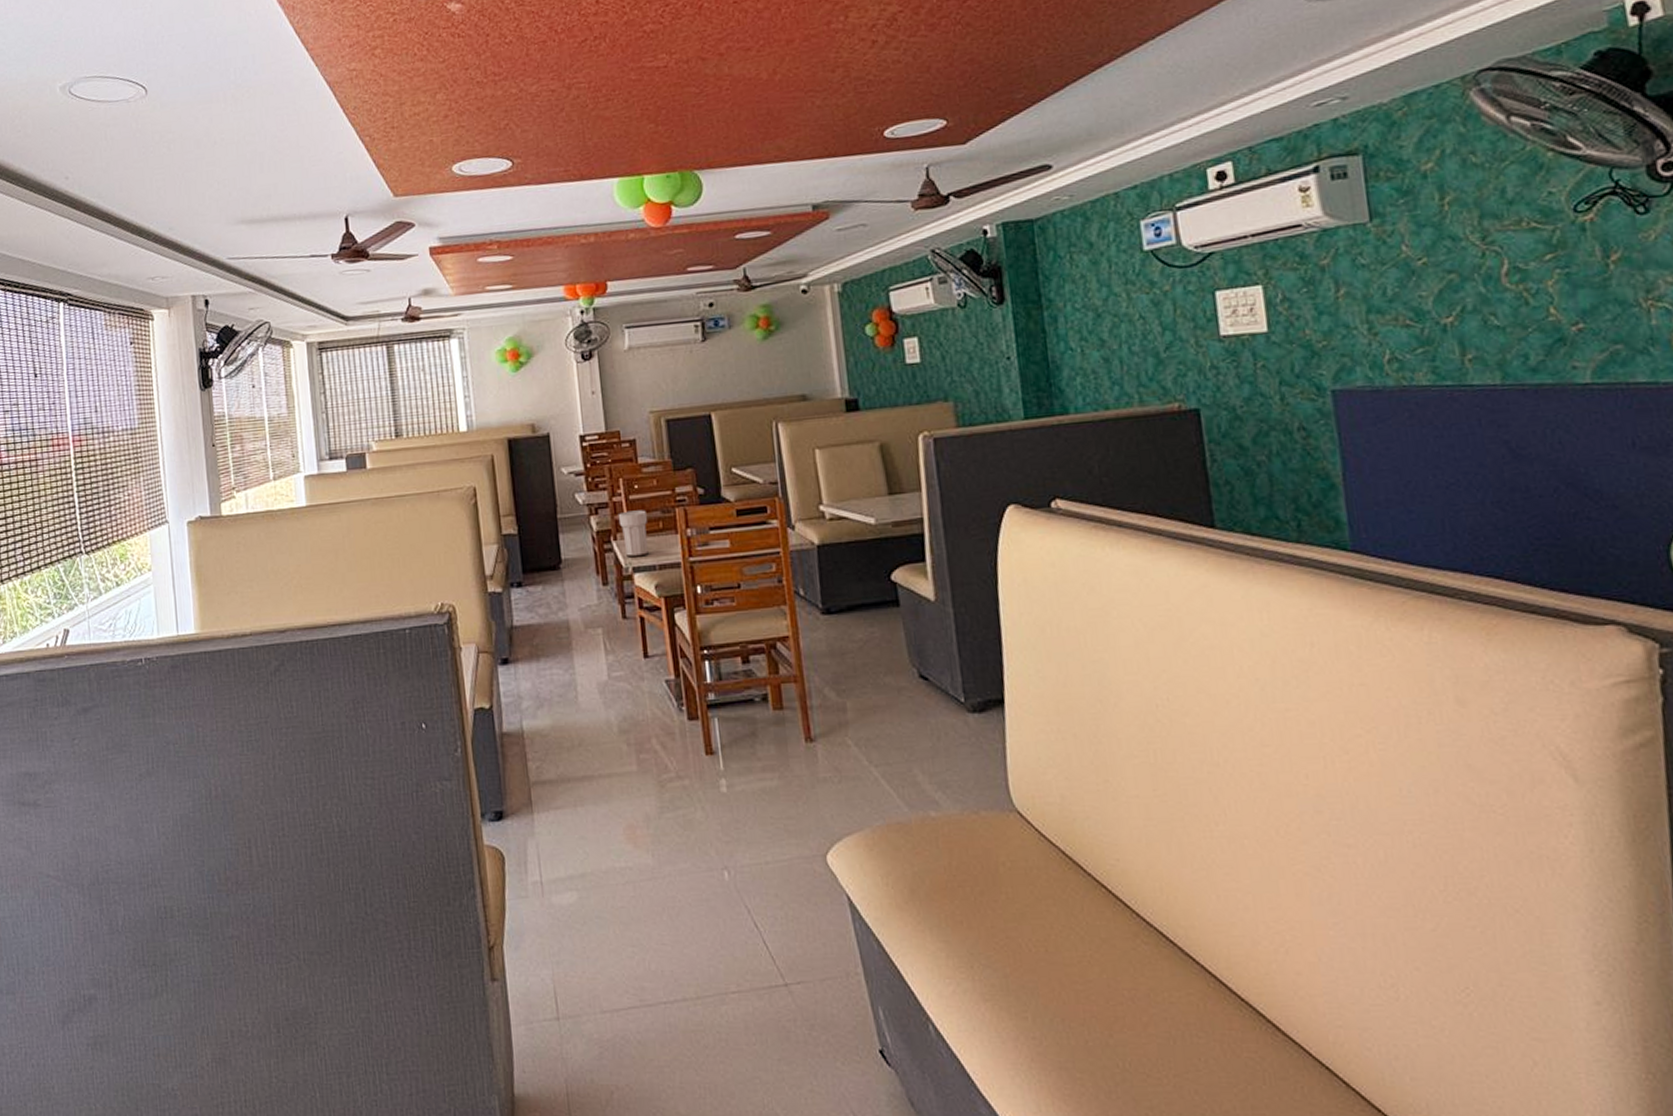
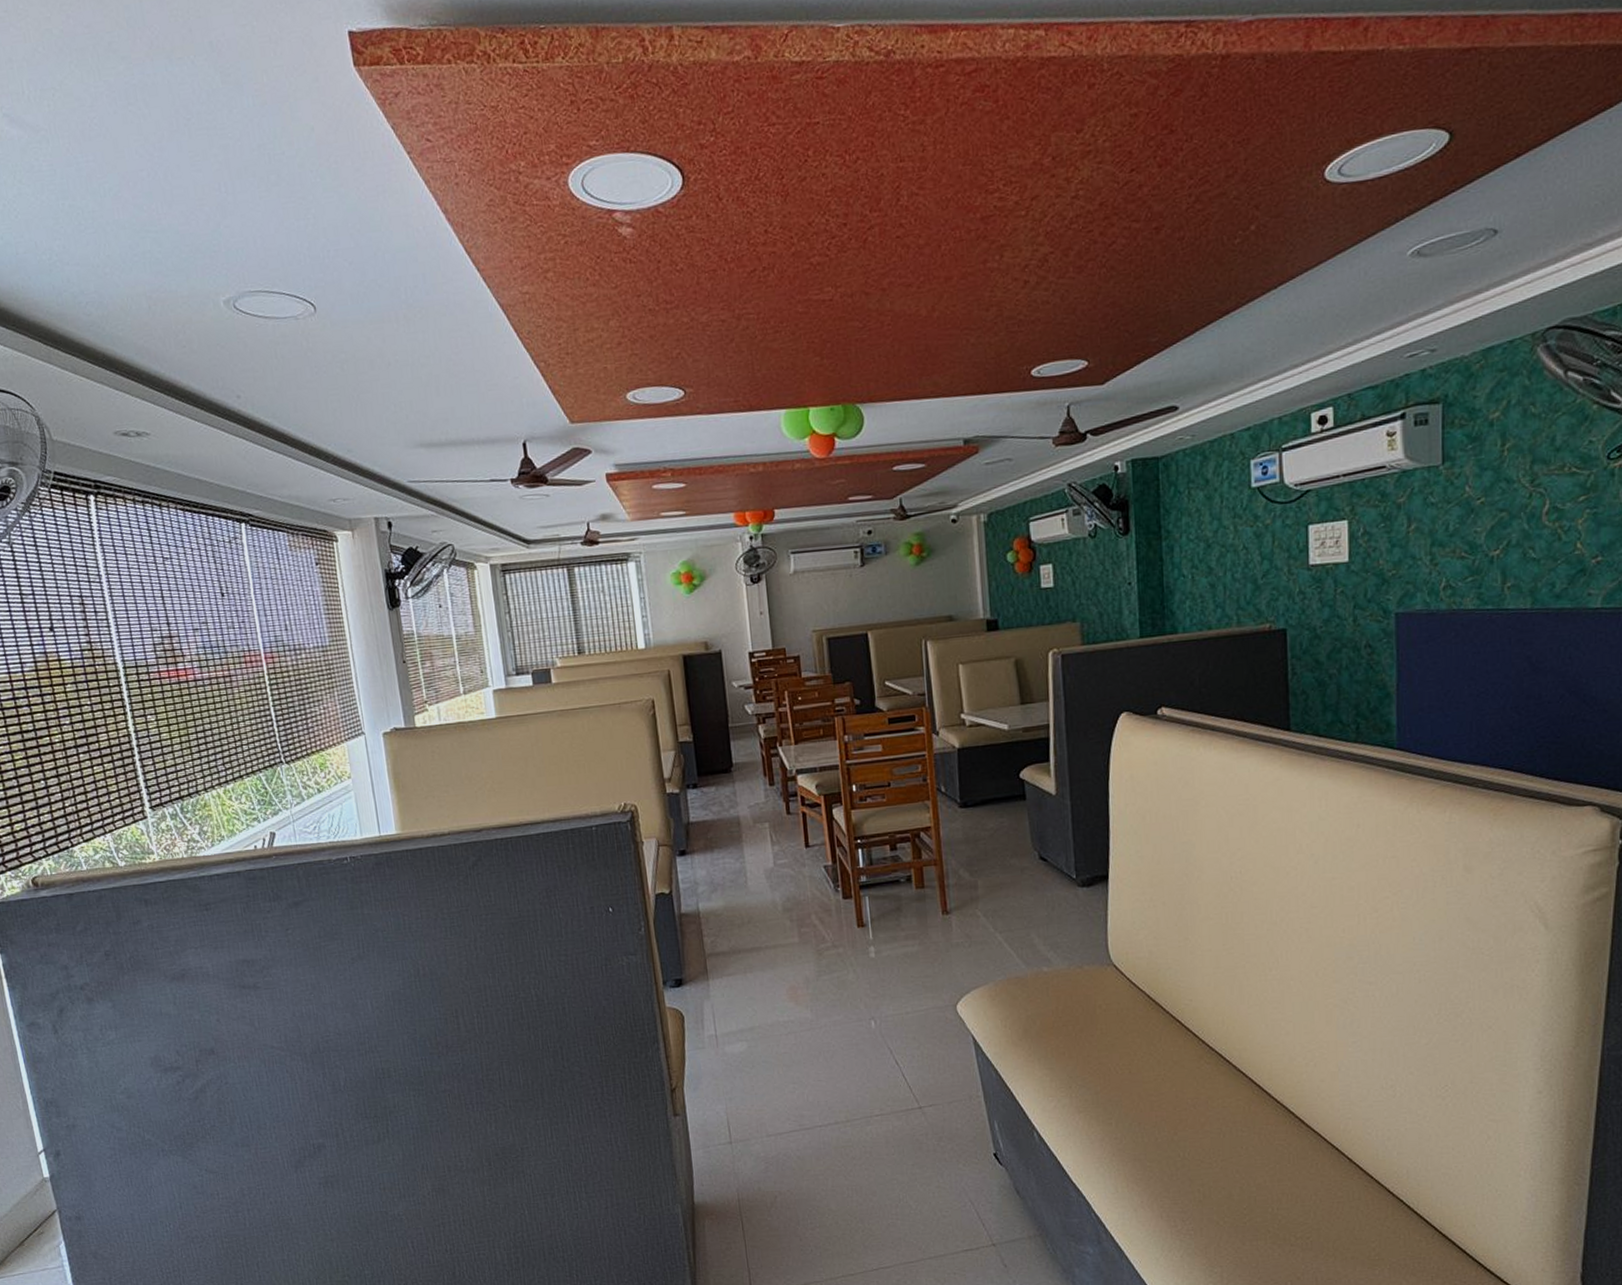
cup: present [618,510,649,558] -> none [783,719,810,761]

